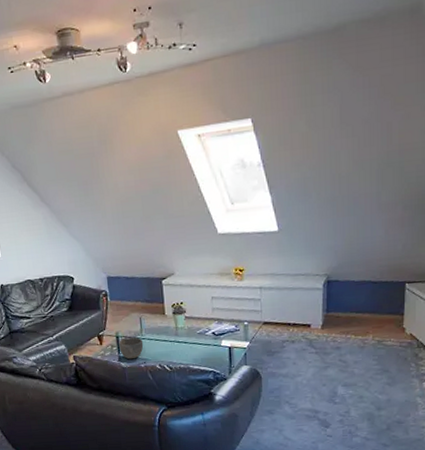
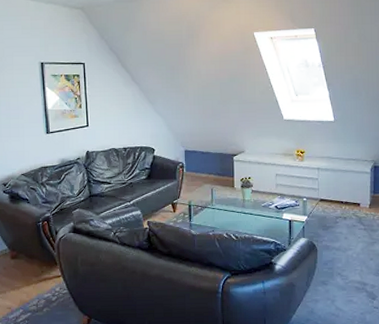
bowl: present [119,337,144,360] -> none [191,207,213,227]

